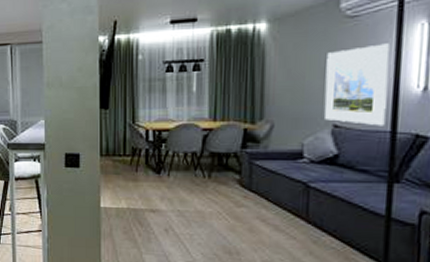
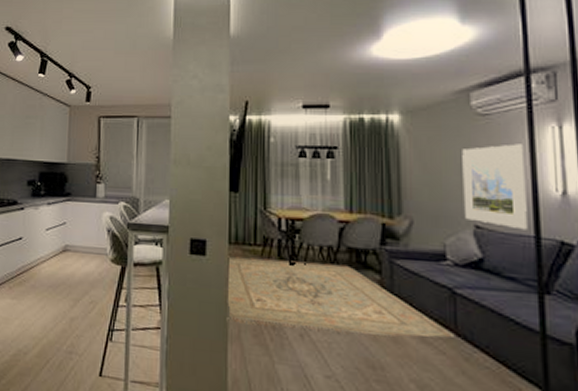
rug: none [99,166,318,232] -> present [226,256,469,348]

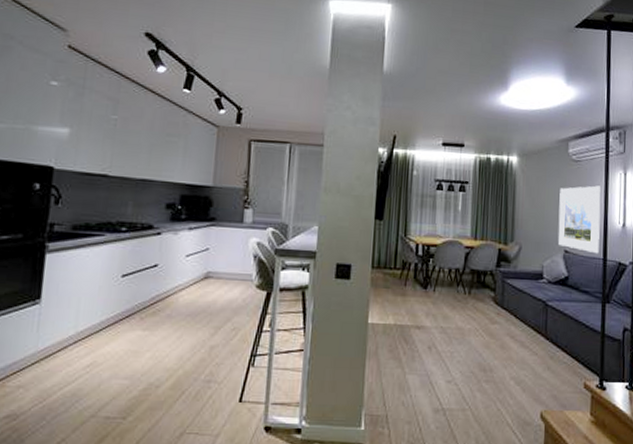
rug: present [226,256,469,348] -> none [366,279,554,348]

